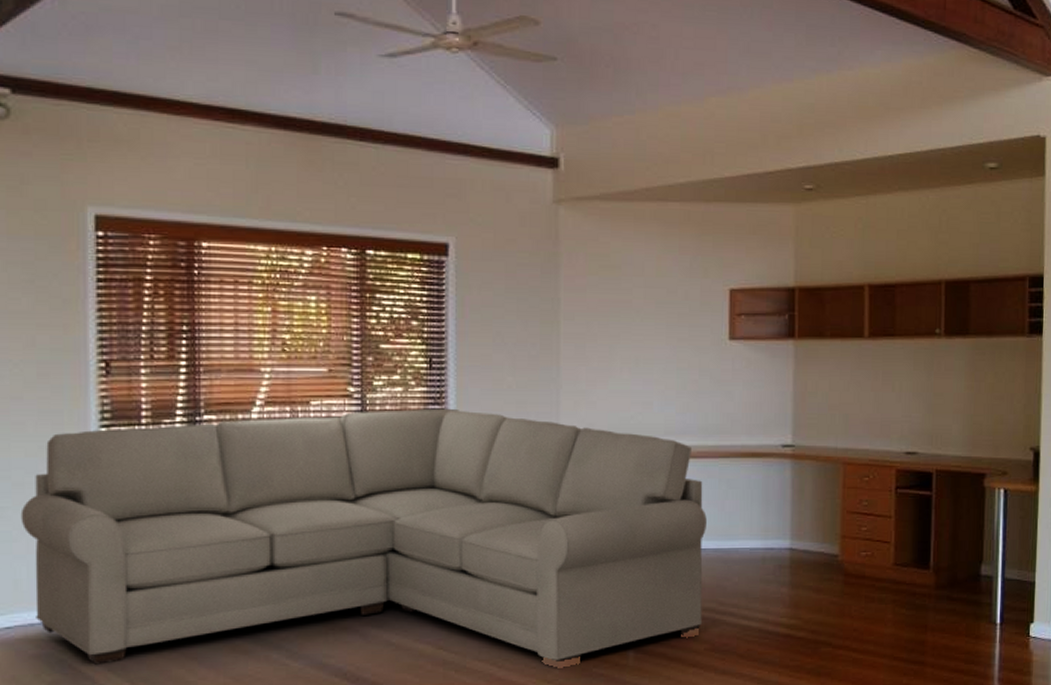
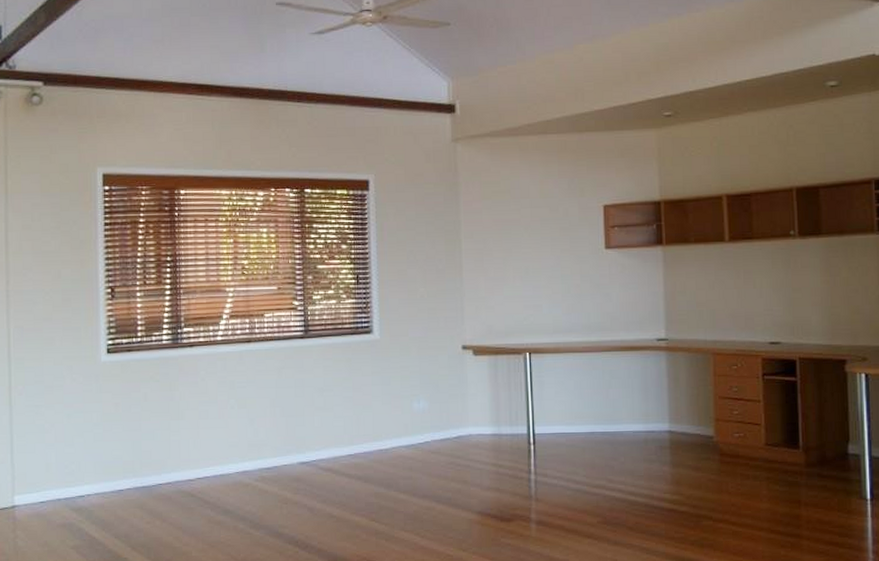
sofa: present [20,408,707,665] -> none [51,316,595,533]

